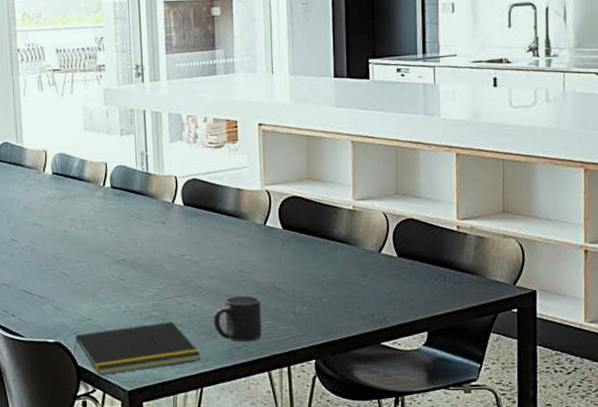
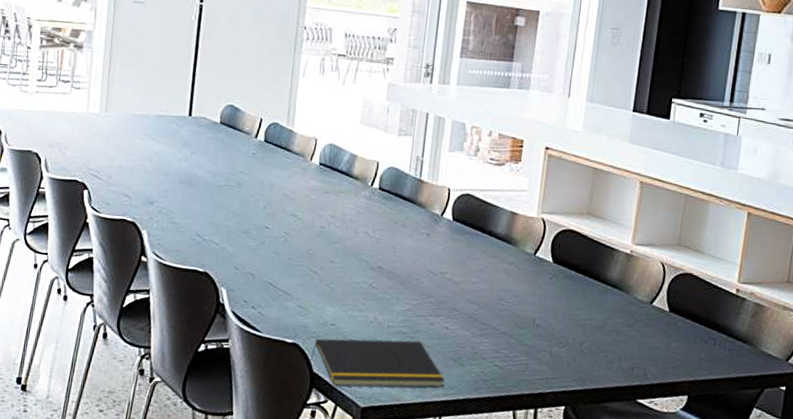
mug: present [213,295,262,341] -> none [463,324,517,375]

